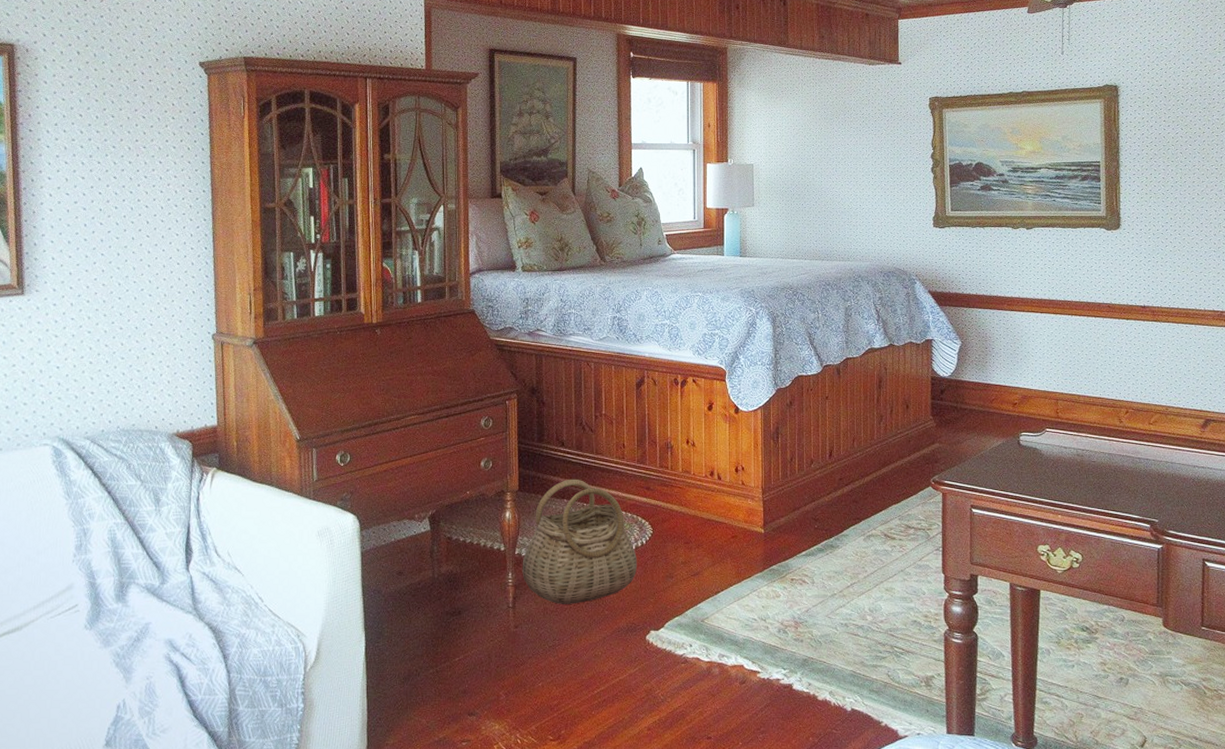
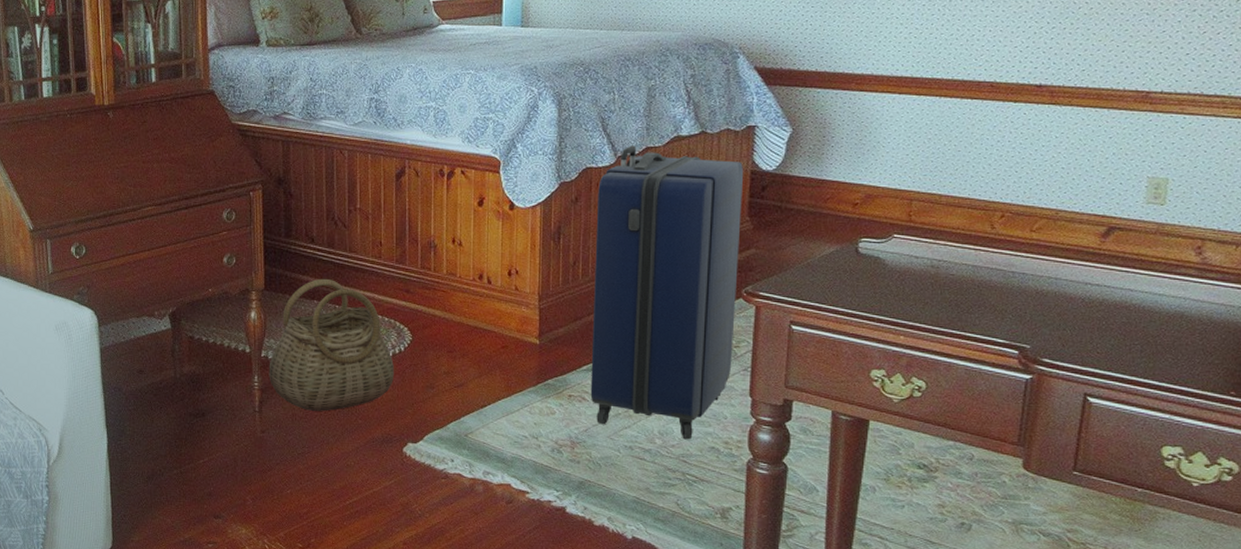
suitcase: none [808,356,927,615] -> present [590,145,743,440]

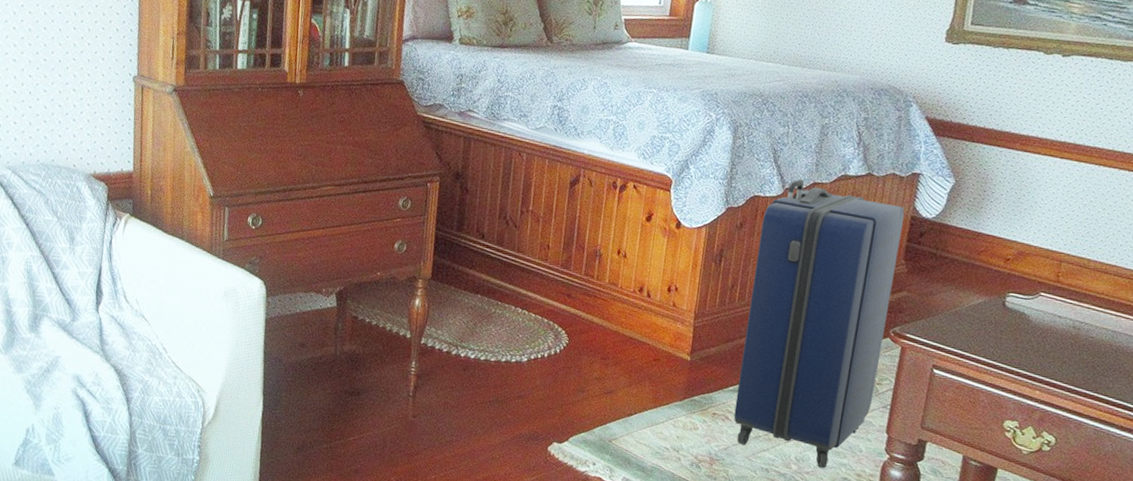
basket: present [268,278,395,411] -> none [426,274,549,403]

